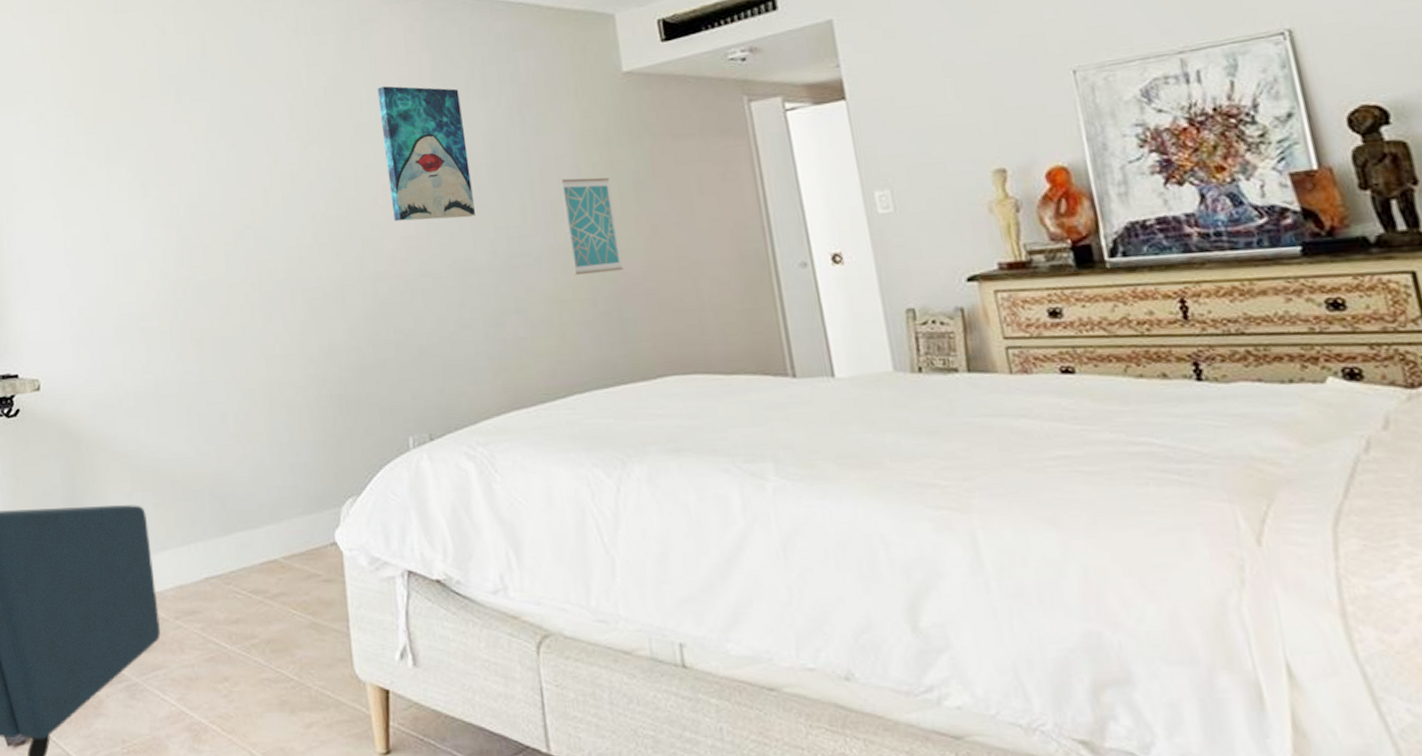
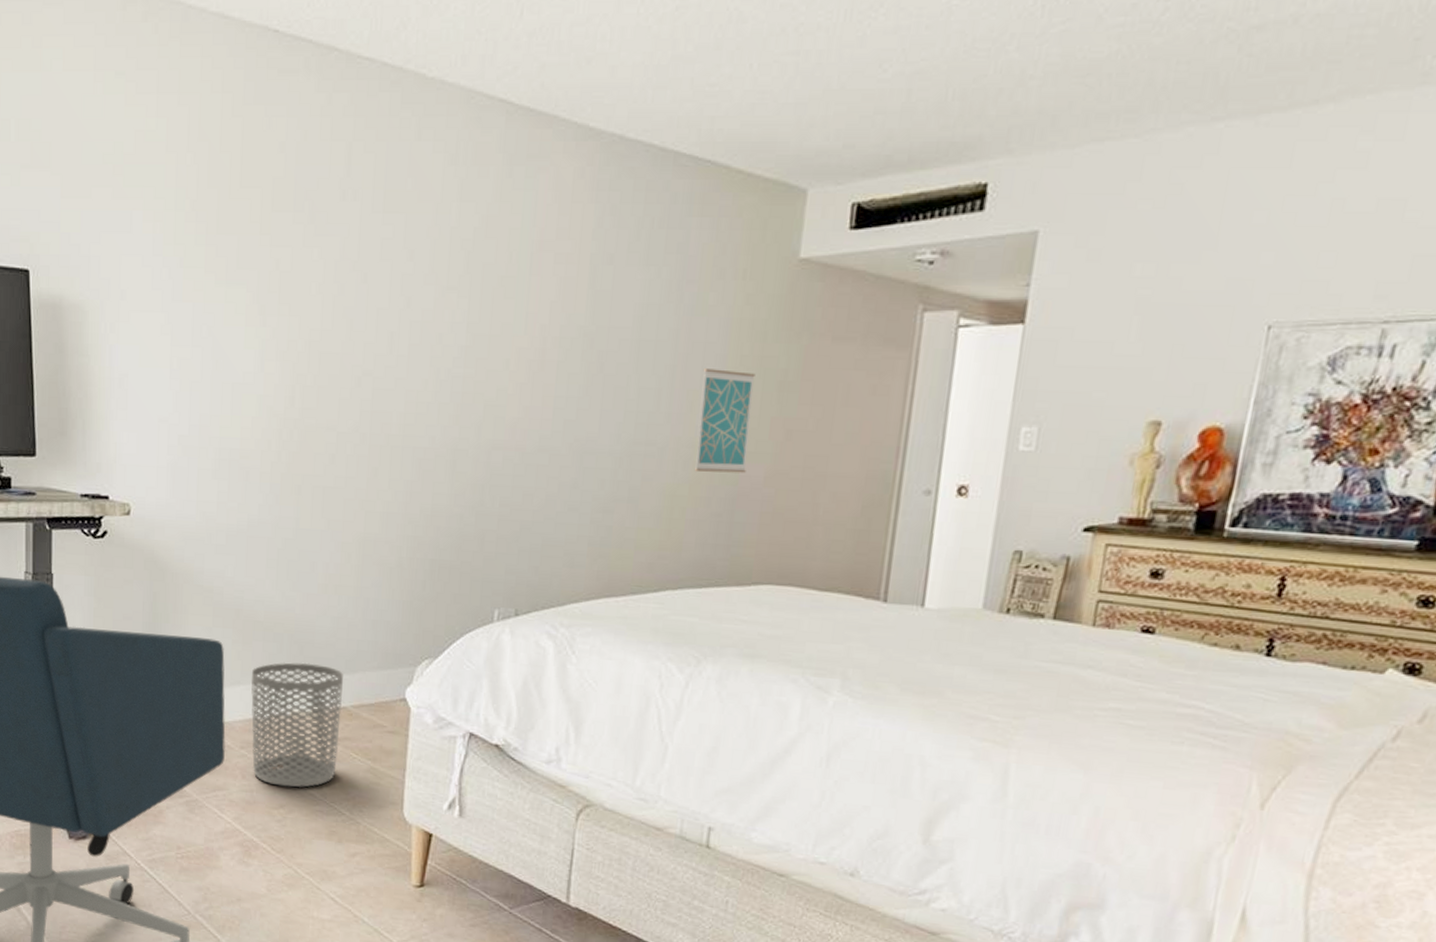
waste bin: none [176,517,277,656] -> present [251,662,343,788]
wall art: present [377,86,475,222] -> none [522,237,619,396]

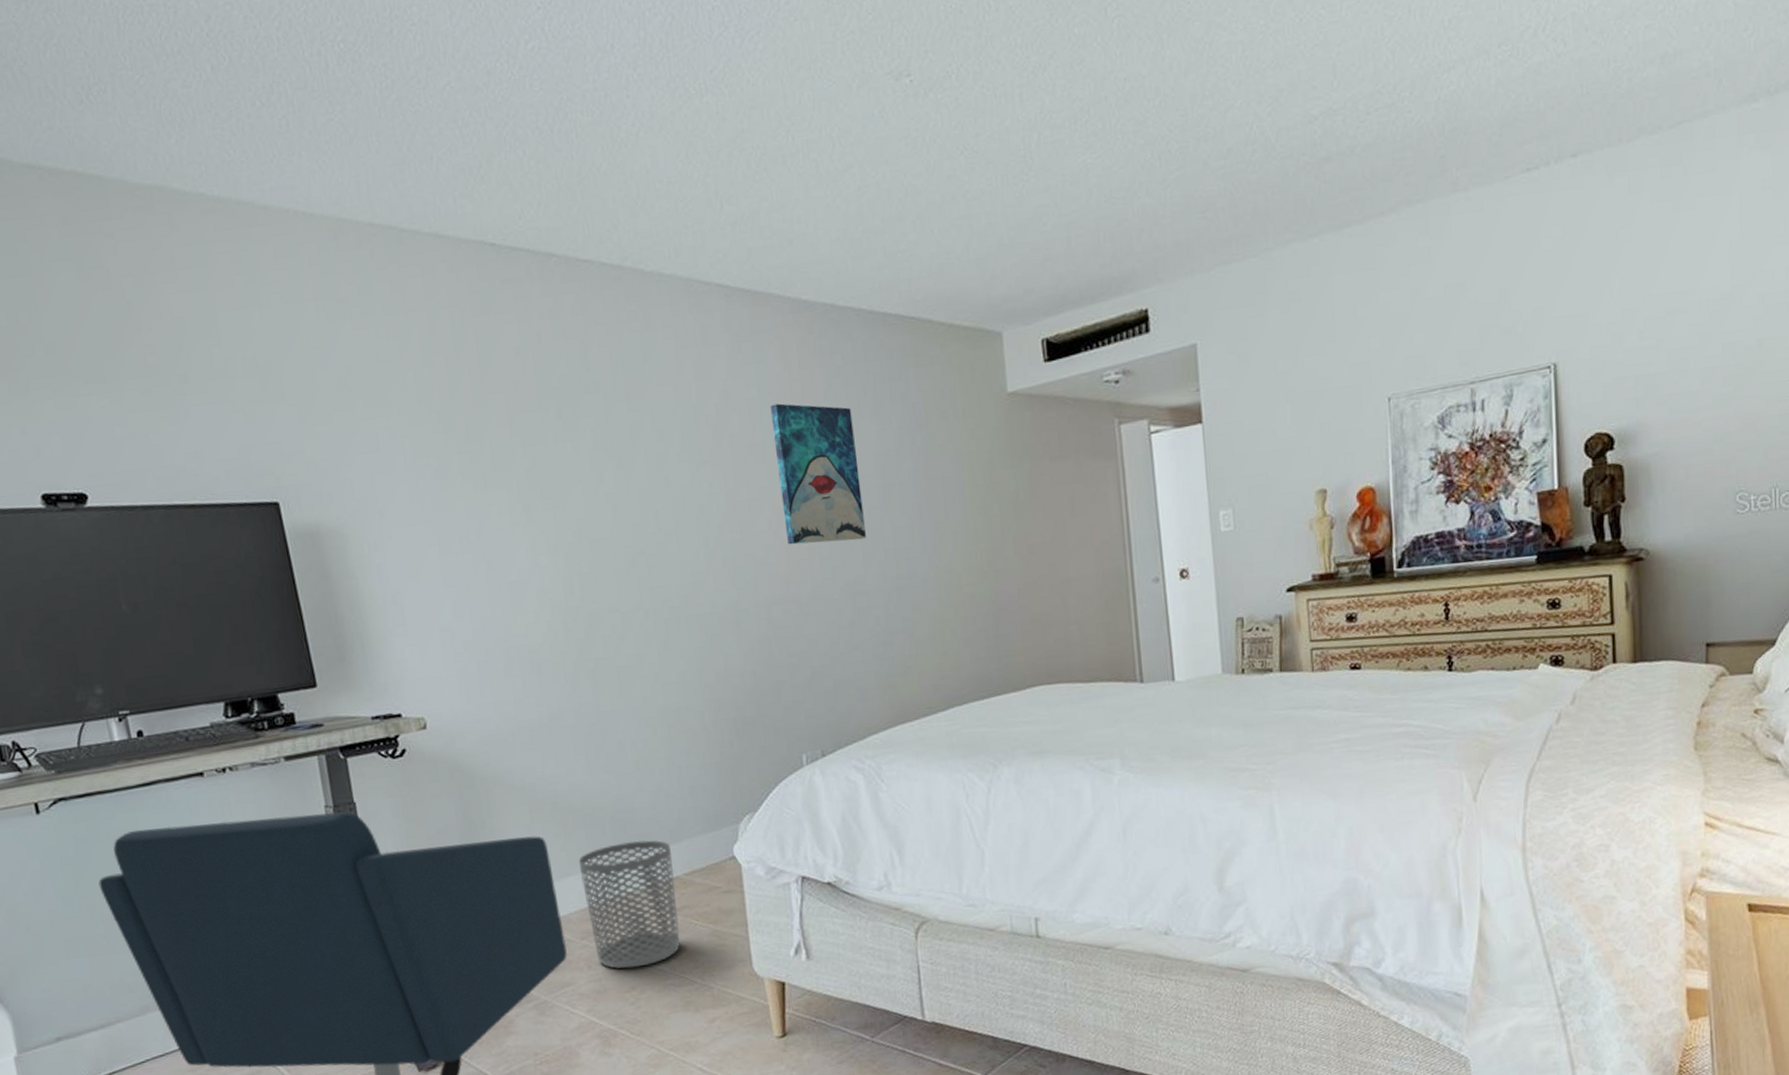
wall art: none [522,237,619,396] -> present [770,403,866,545]
wall art: present [695,368,756,473] -> none [945,499,1001,594]

